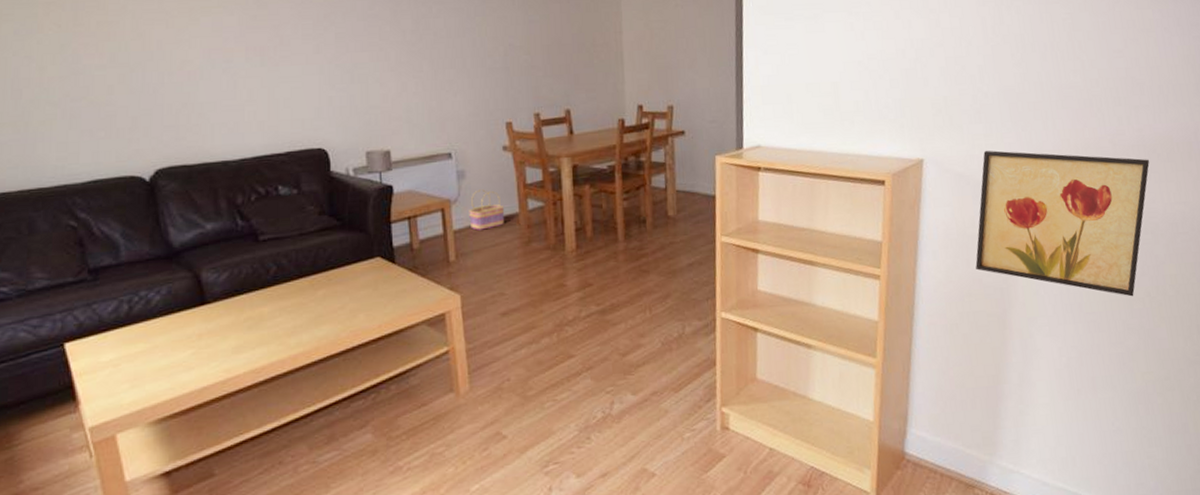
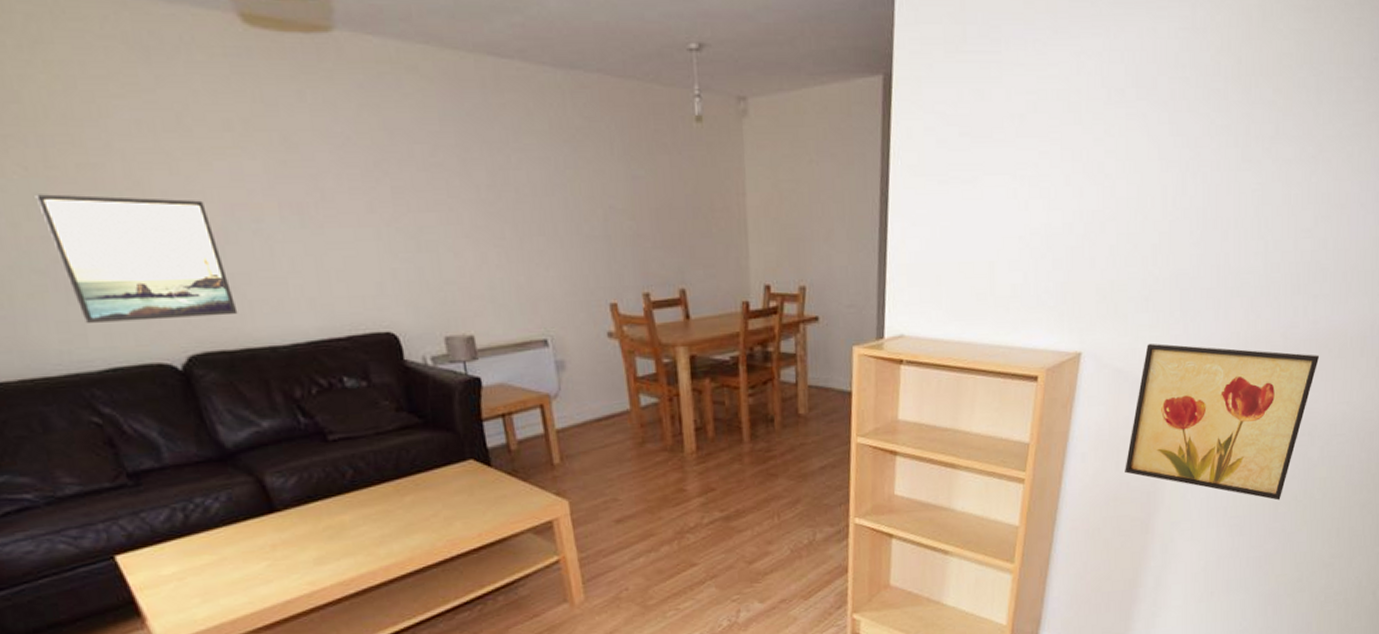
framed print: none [62,44,201,143] -> present [35,194,238,323]
basket: present [469,189,505,230] -> none [572,382,615,430]

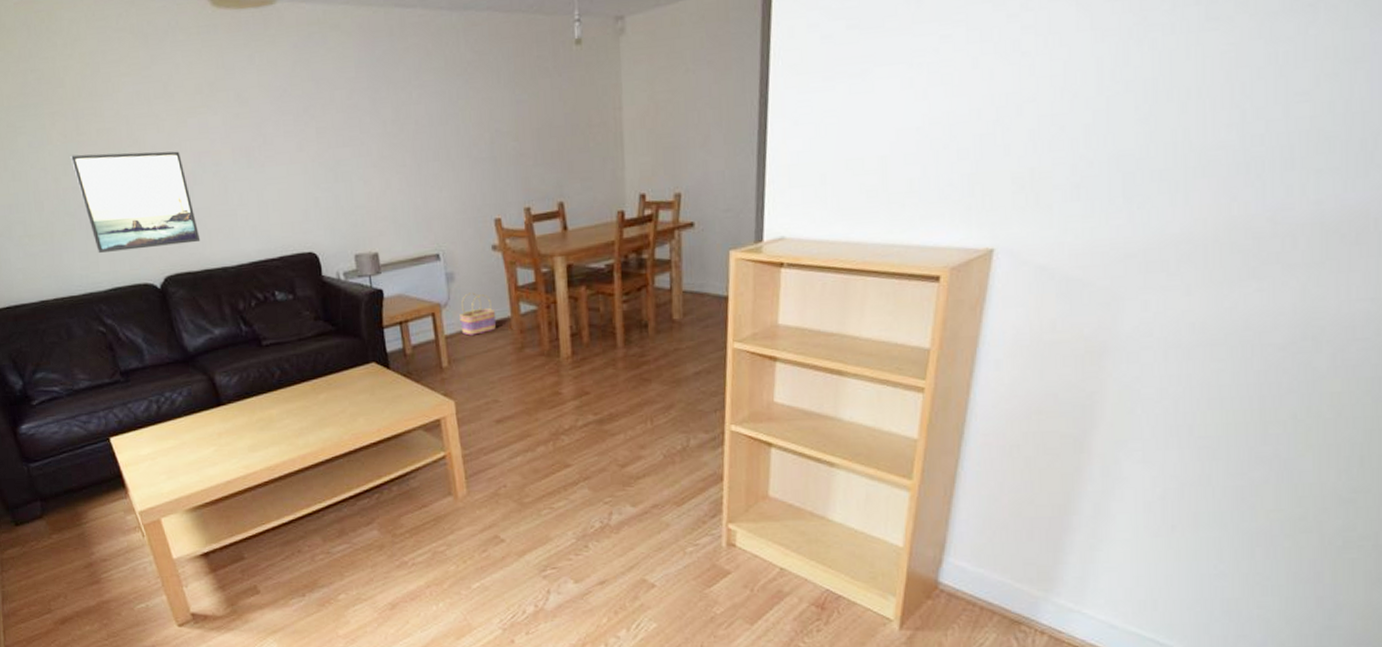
basket: none [572,382,615,430] -> present [459,292,497,336]
wall art: present [1125,343,1319,501] -> none [1051,235,1326,419]

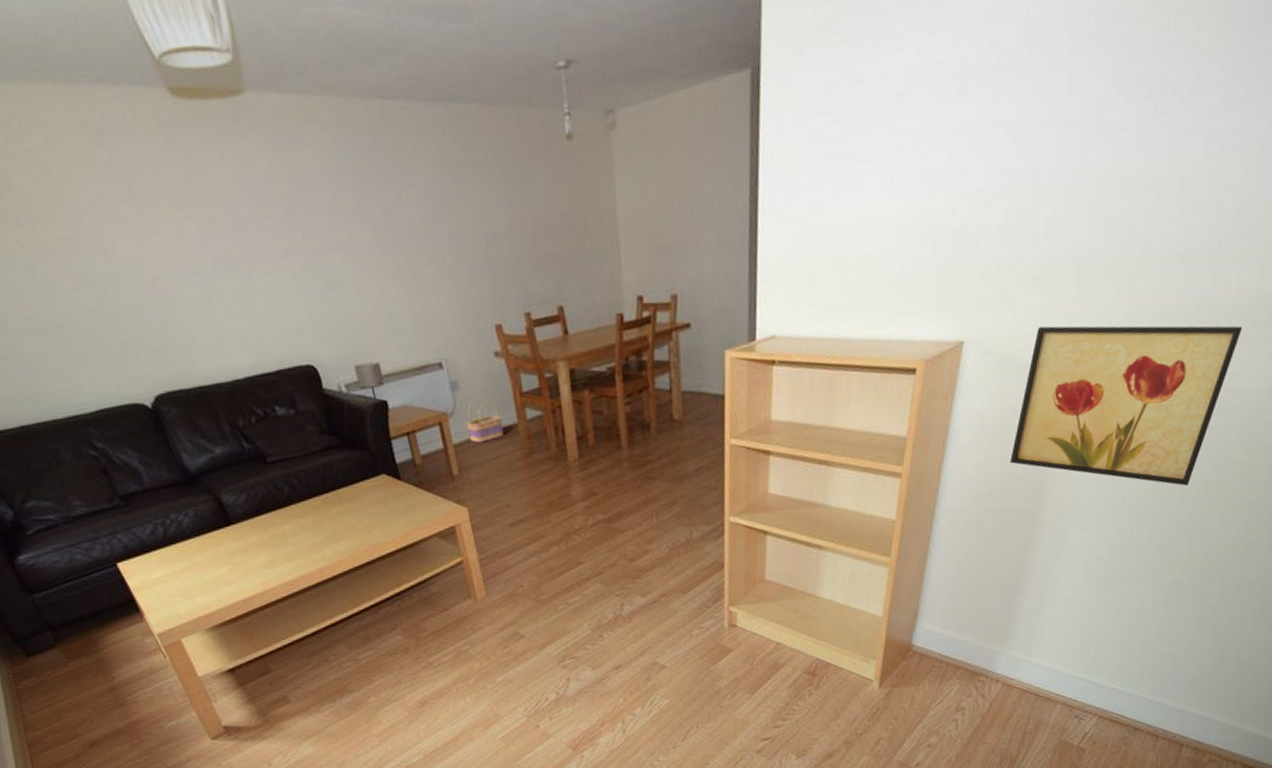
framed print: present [70,151,201,253] -> none [31,260,190,373]
wall art: none [1051,235,1326,419] -> present [1010,325,1242,486]

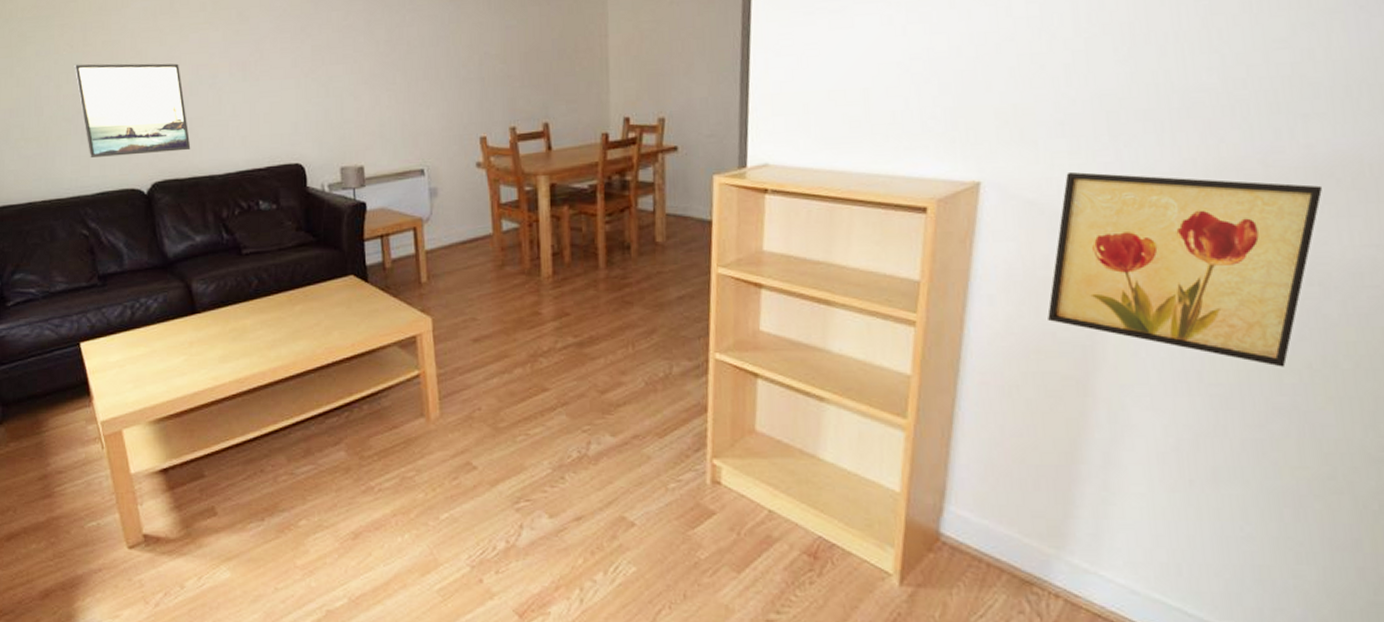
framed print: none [31,260,190,373] -> present [74,63,191,157]
basket: present [466,400,504,443] -> none [441,208,478,251]

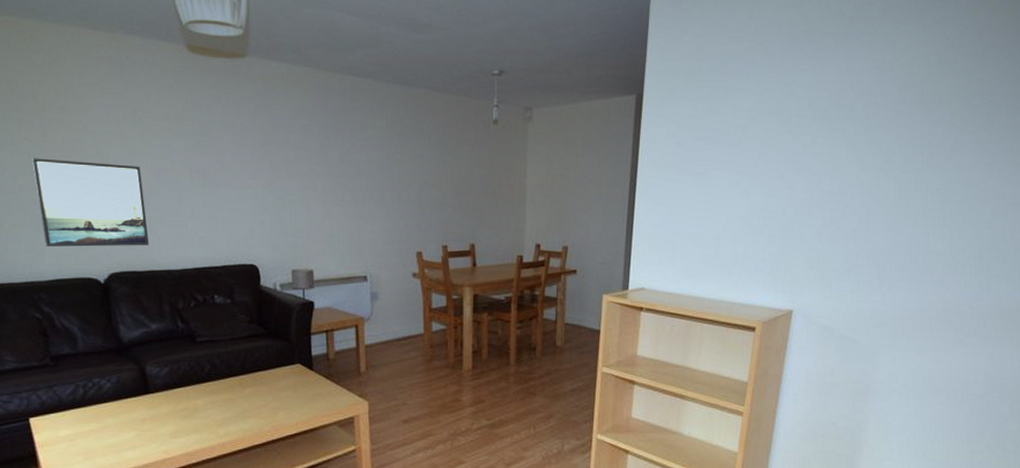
wall art: present [1047,171,1322,367] -> none [831,306,1004,448]

